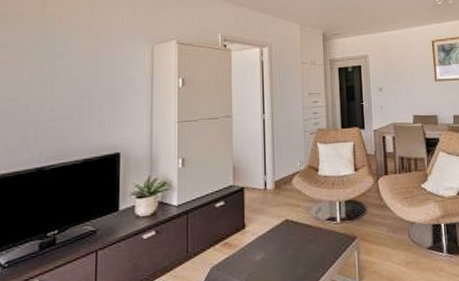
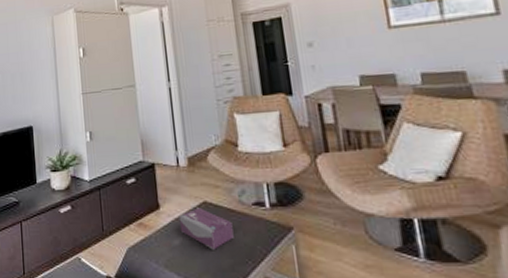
tissue box: none [262,225,309,262] -> present [178,207,234,250]

